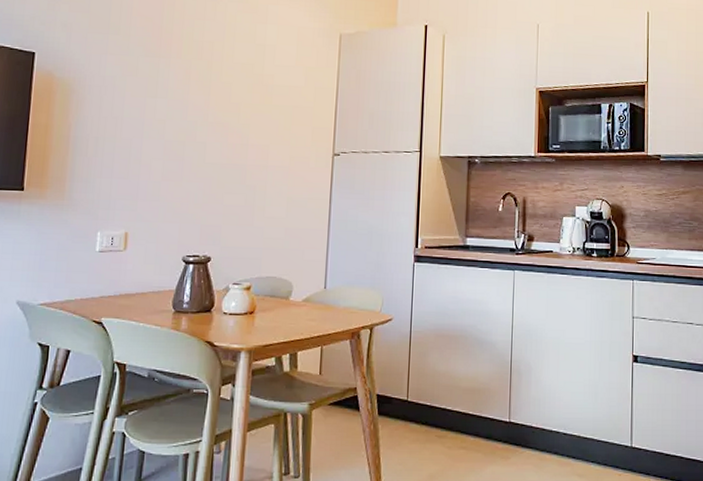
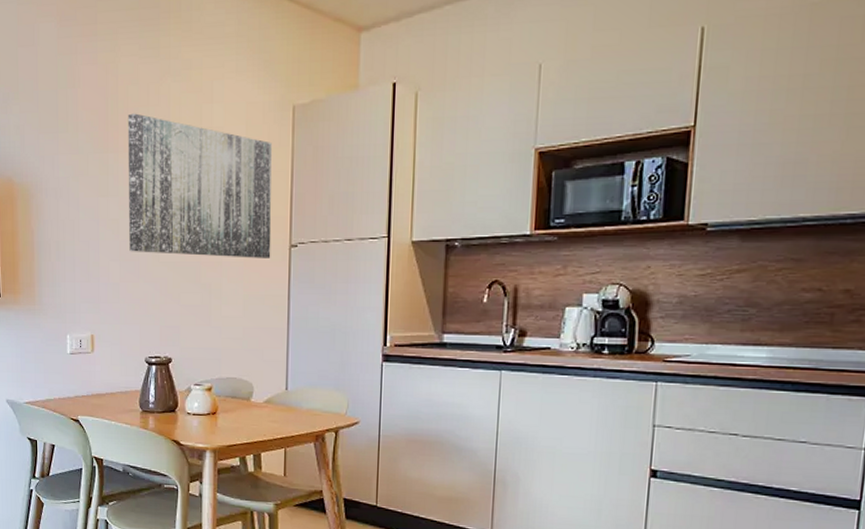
wall art: none [174,24,320,165] -> present [127,113,272,258]

